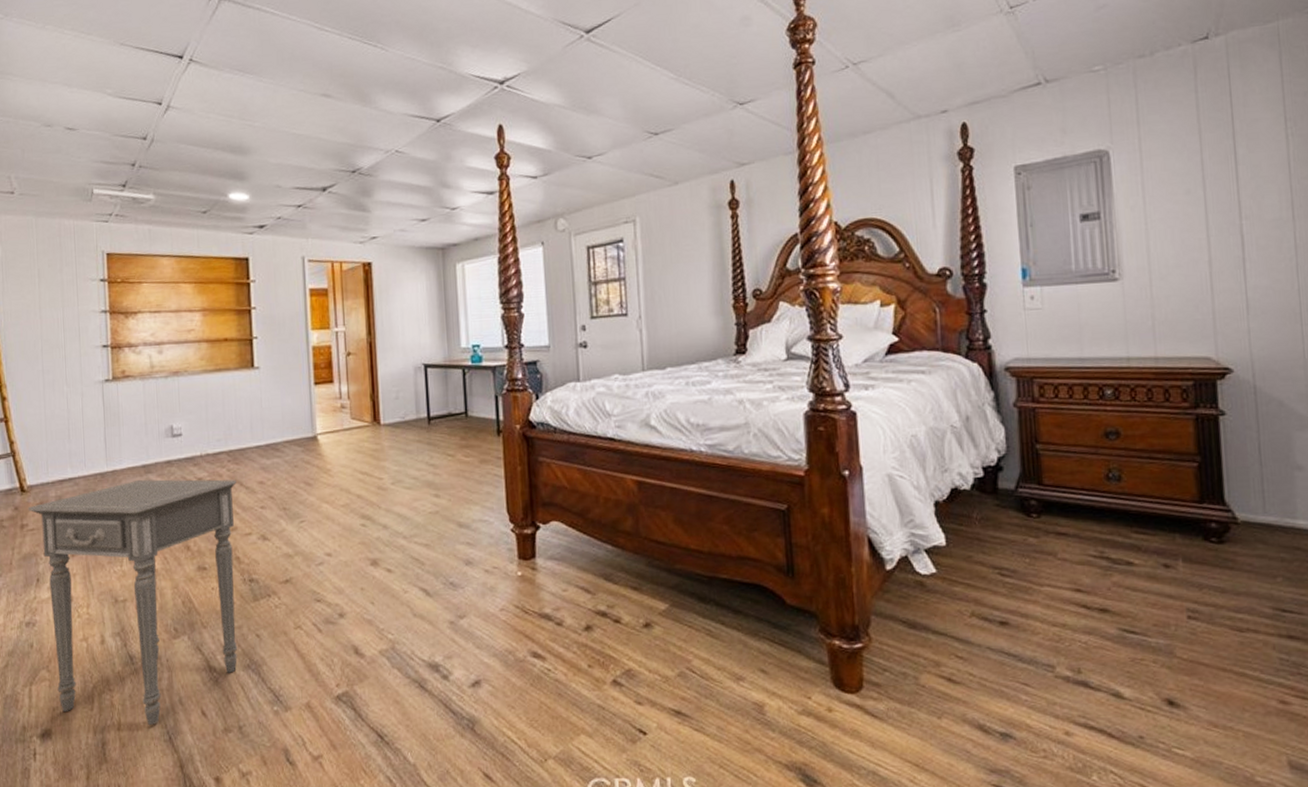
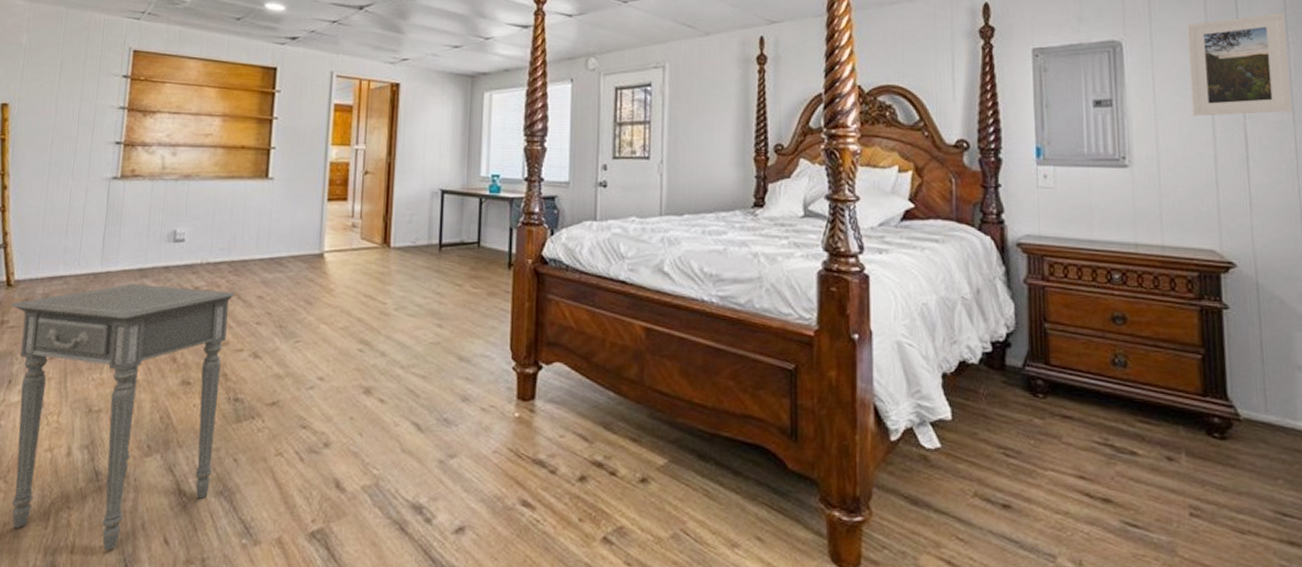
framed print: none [1177,103,1292,222] -> present [1186,13,1293,116]

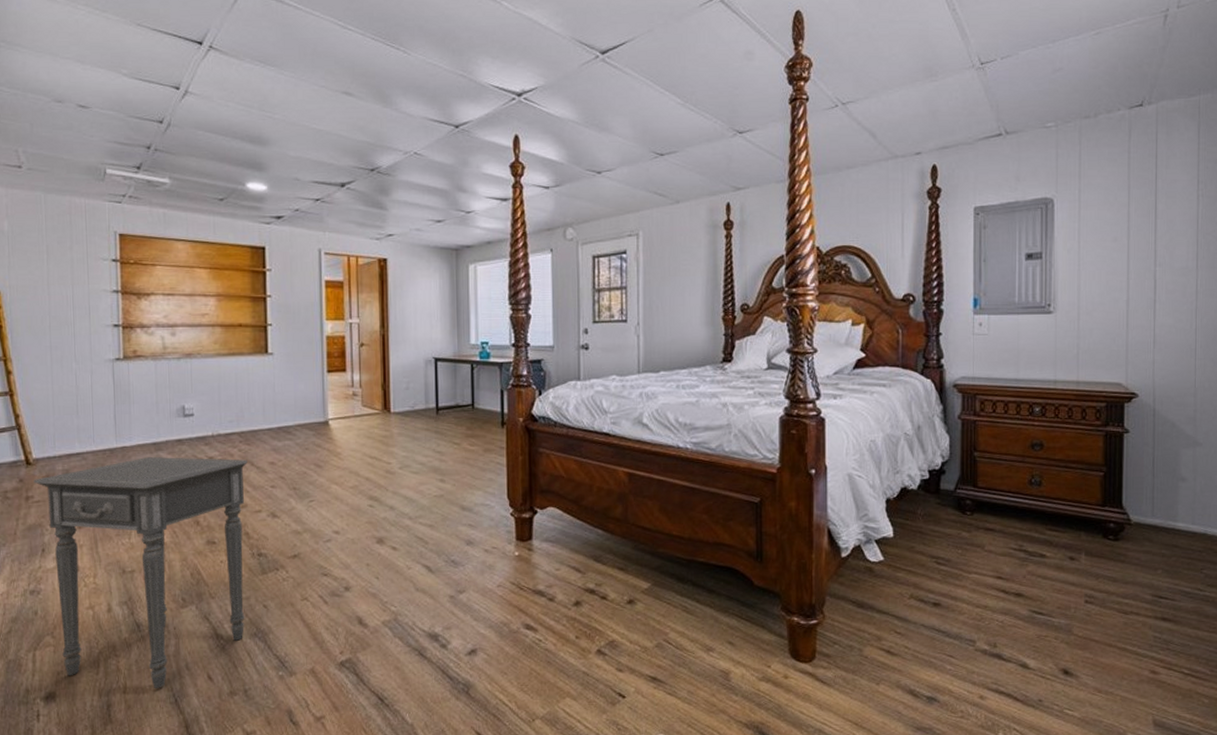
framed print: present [1186,13,1293,116] -> none [1110,168,1198,265]

